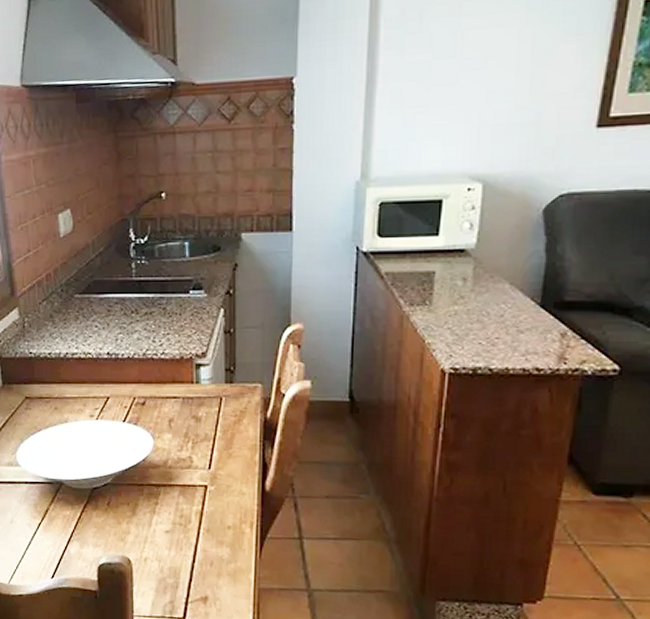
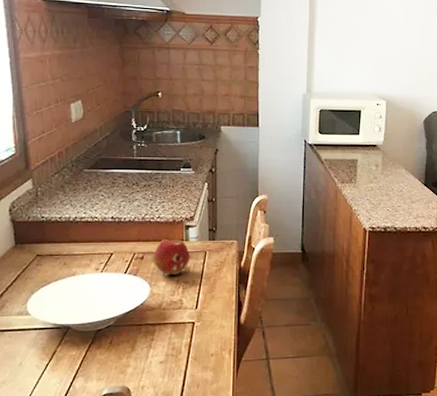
fruit: none [155,381,202,425] -> present [152,240,191,274]

